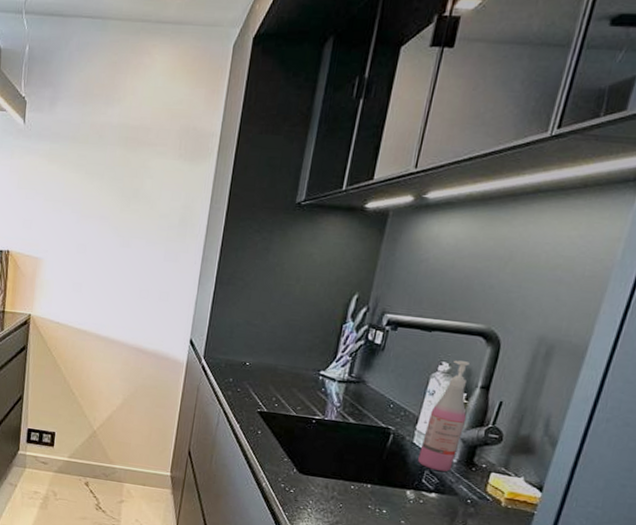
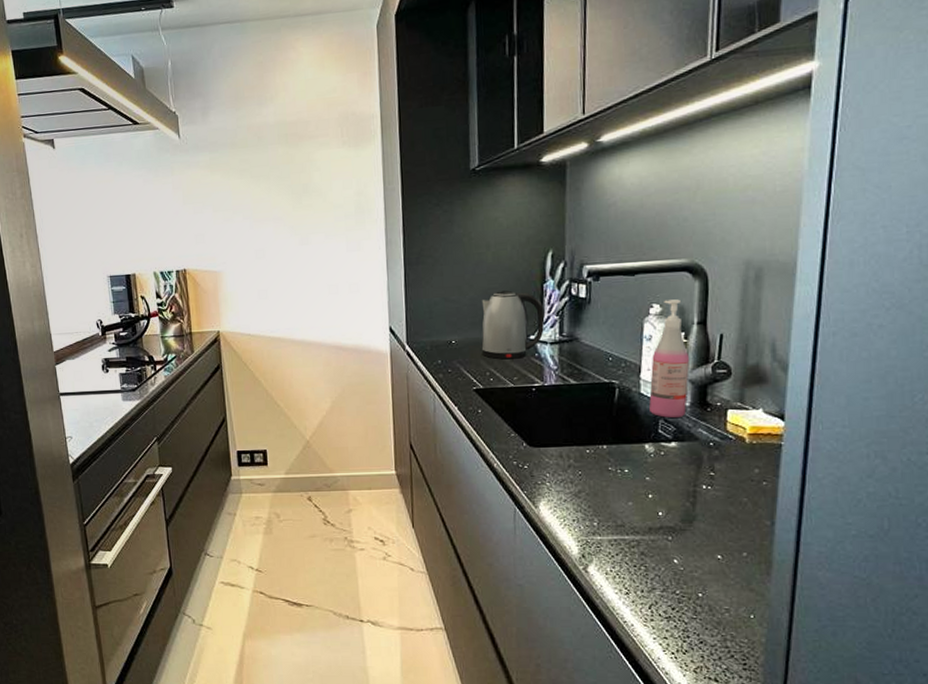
kettle: none [272,323,339,391] -> present [481,290,545,360]

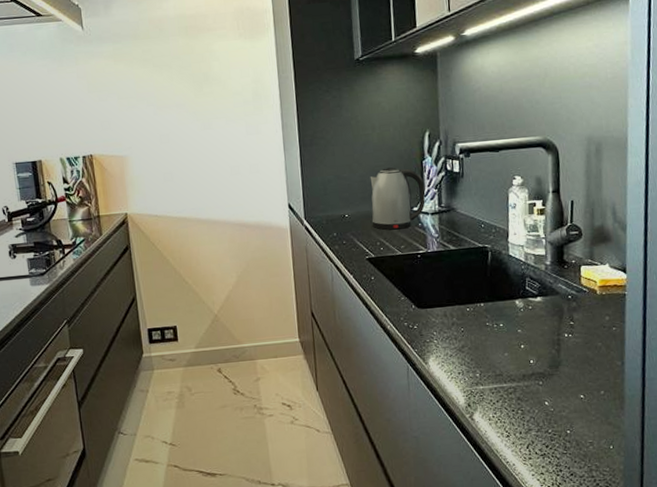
soap dispenser: present [649,299,689,419] -> none [516,171,548,276]

